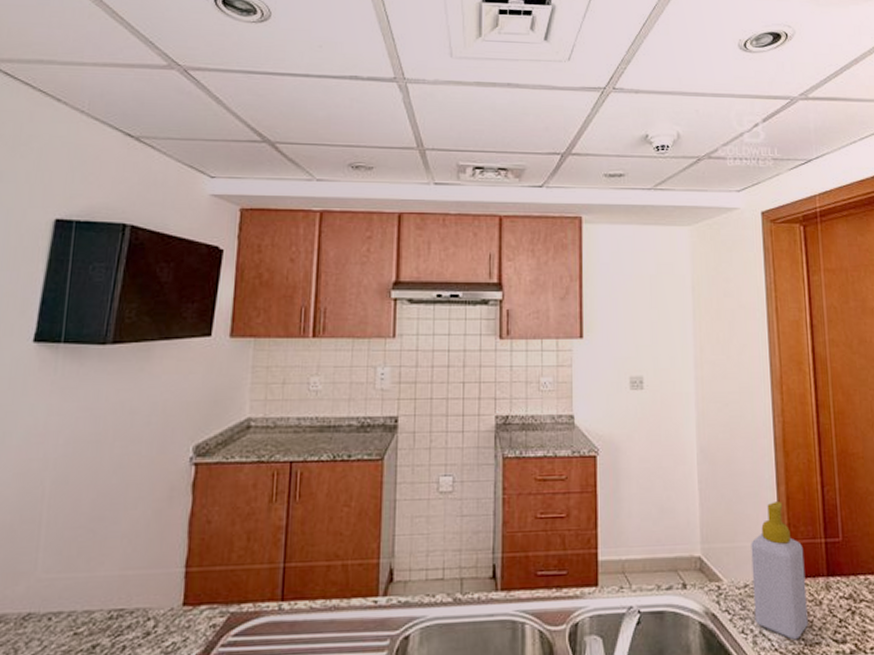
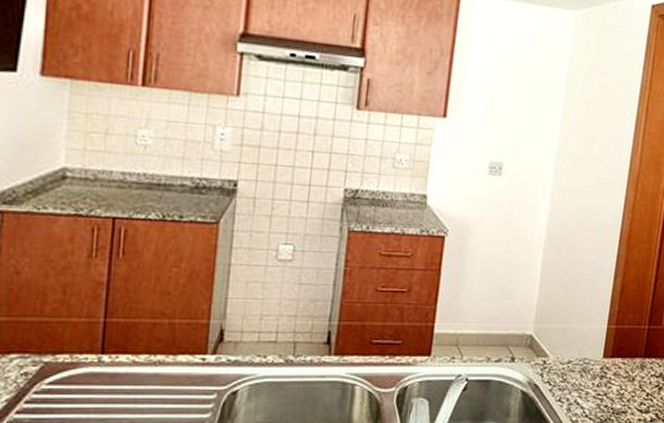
soap bottle: present [751,501,808,641] -> none [572,290,628,409]

